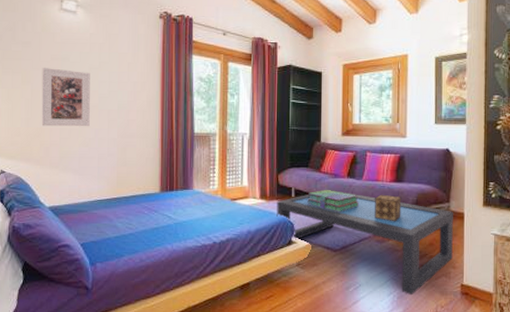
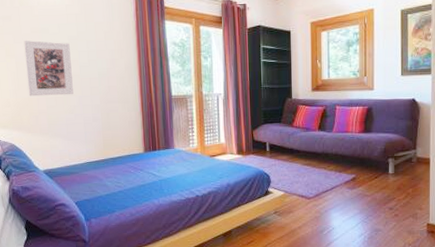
coffee table: present [277,189,453,295] -> none [253,142,419,235]
stack of books: present [307,189,359,212] -> none [281,142,330,163]
decorative box: present [375,194,402,222] -> none [345,144,370,170]

